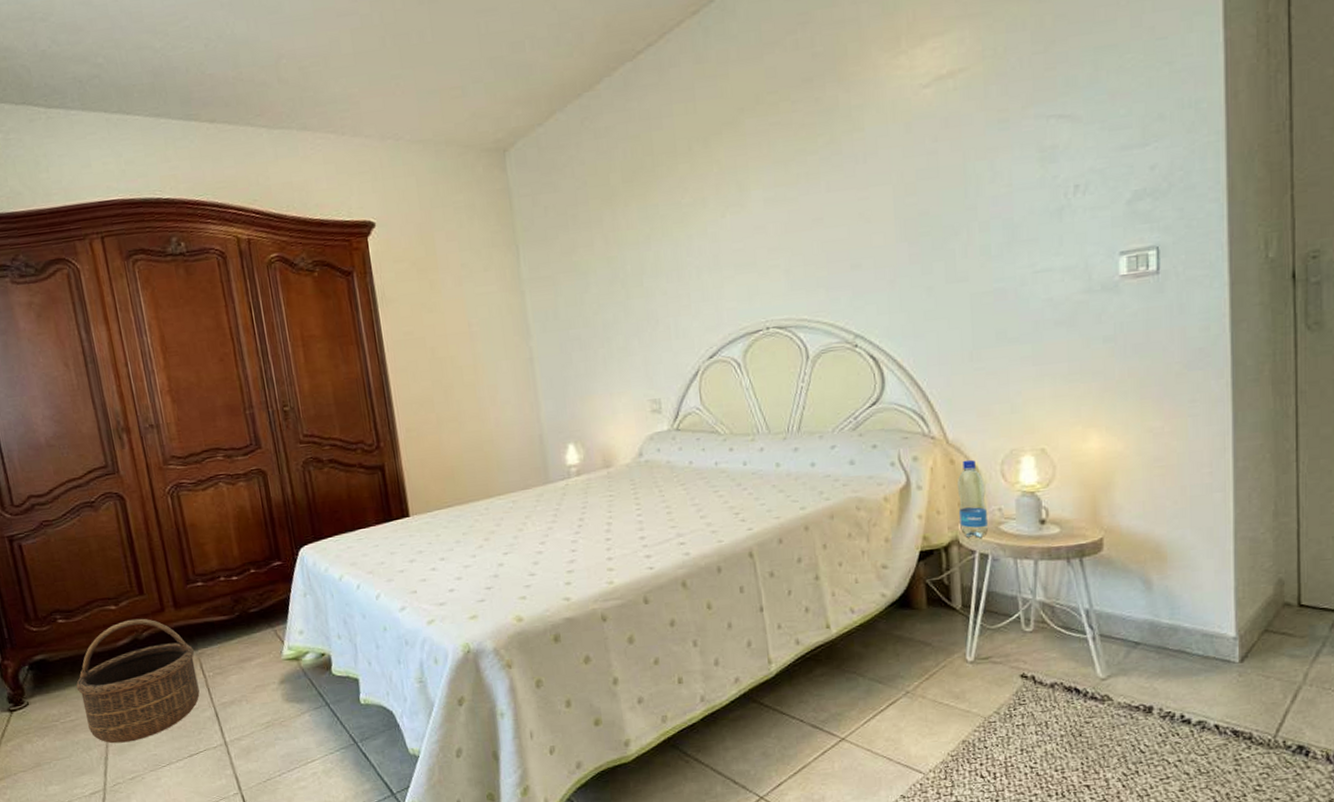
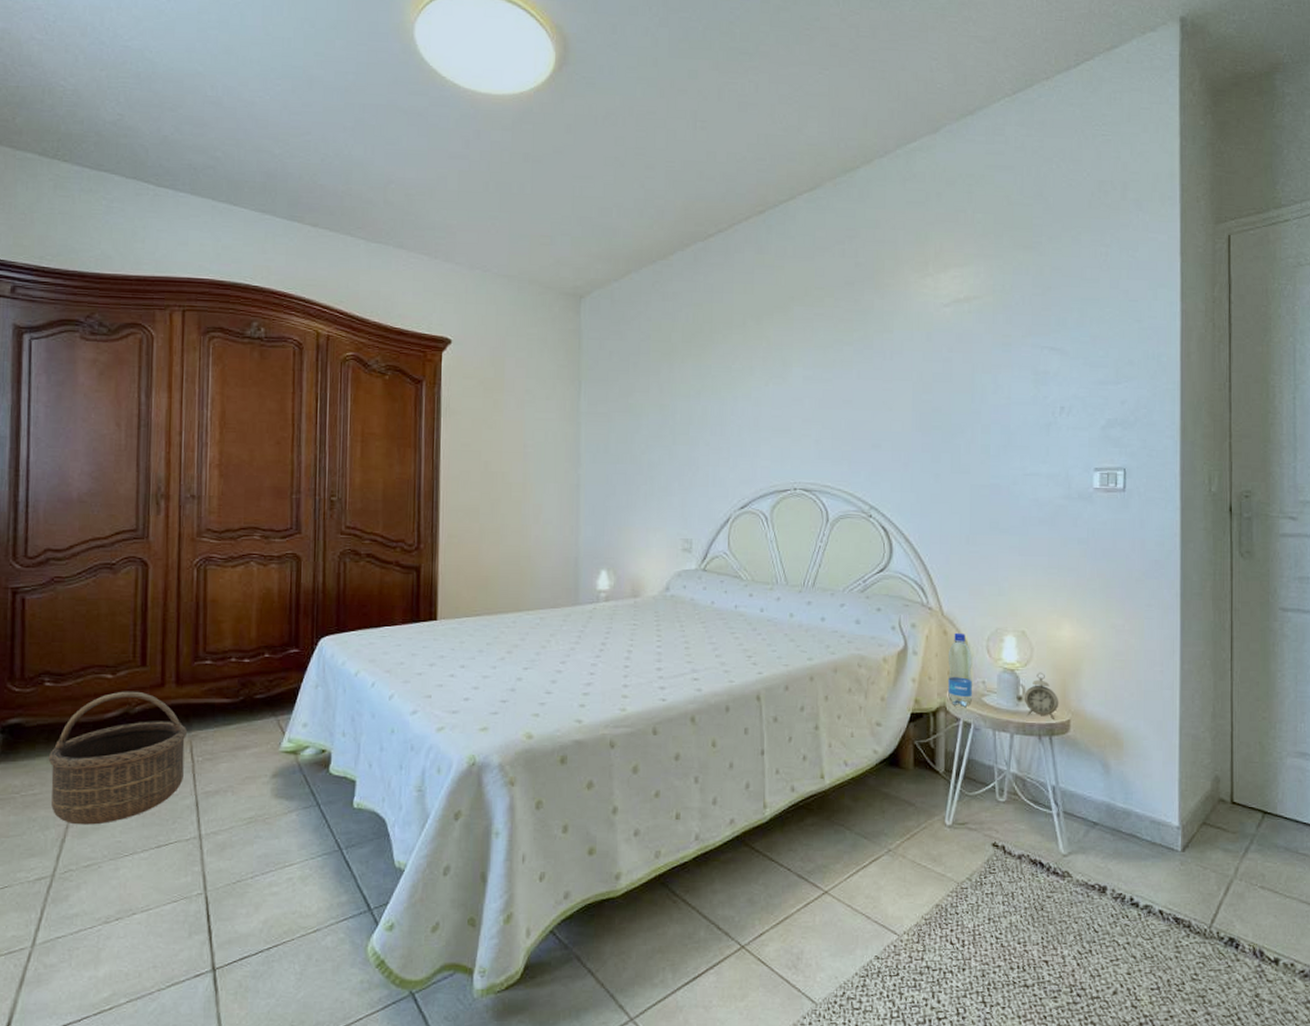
alarm clock: none [1047,490,1089,539] -> present [1024,672,1059,719]

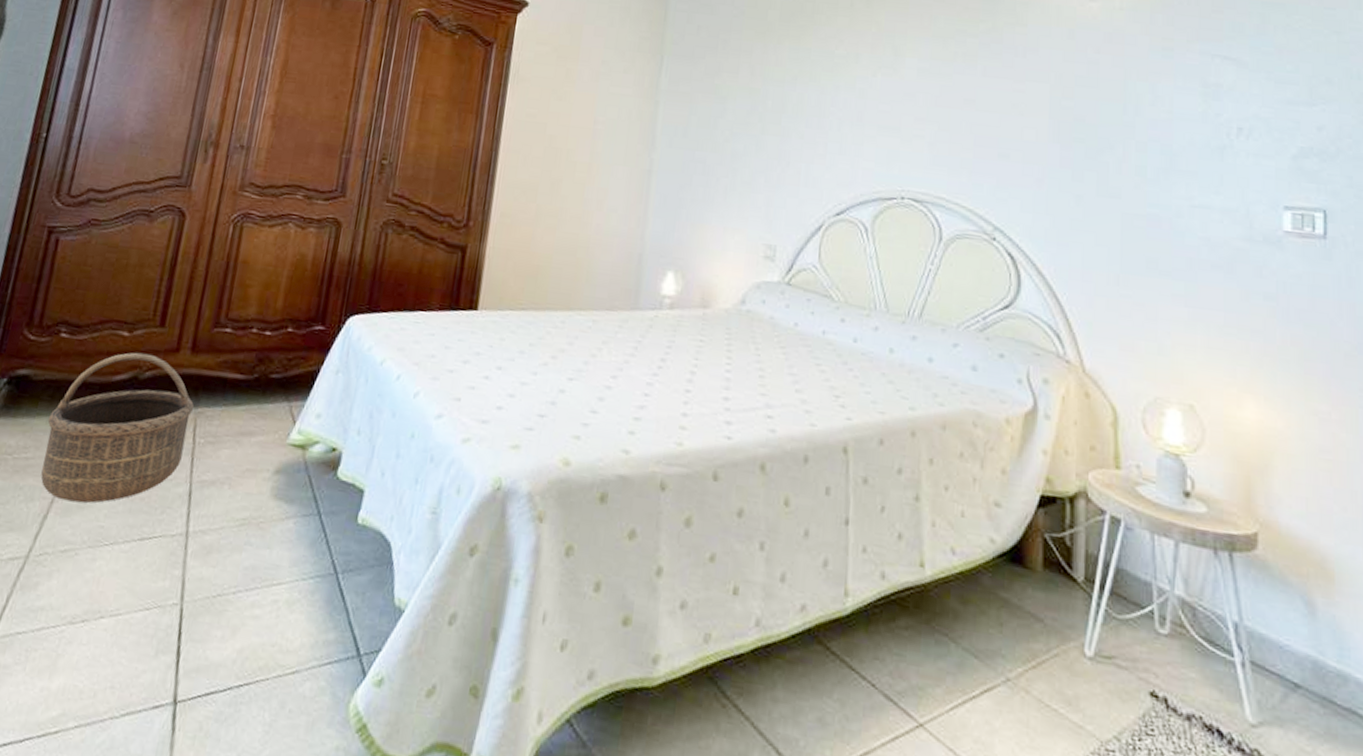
bottle: present [947,632,973,707] -> none [1089,396,1124,496]
alarm clock: present [1024,672,1059,719] -> none [1193,462,1242,529]

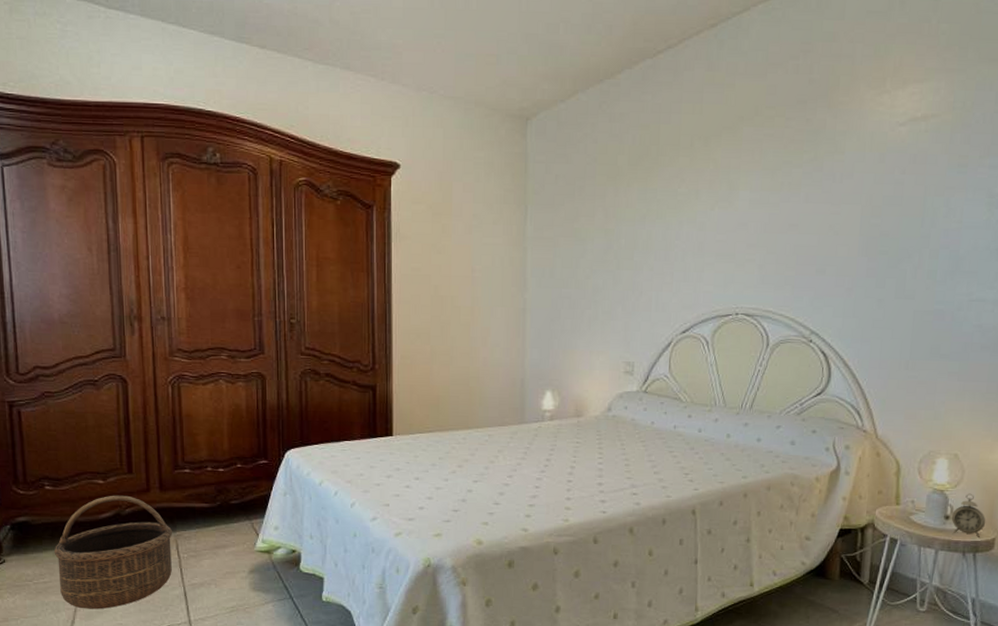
alarm clock: none [1193,462,1242,529] -> present [951,493,986,537]

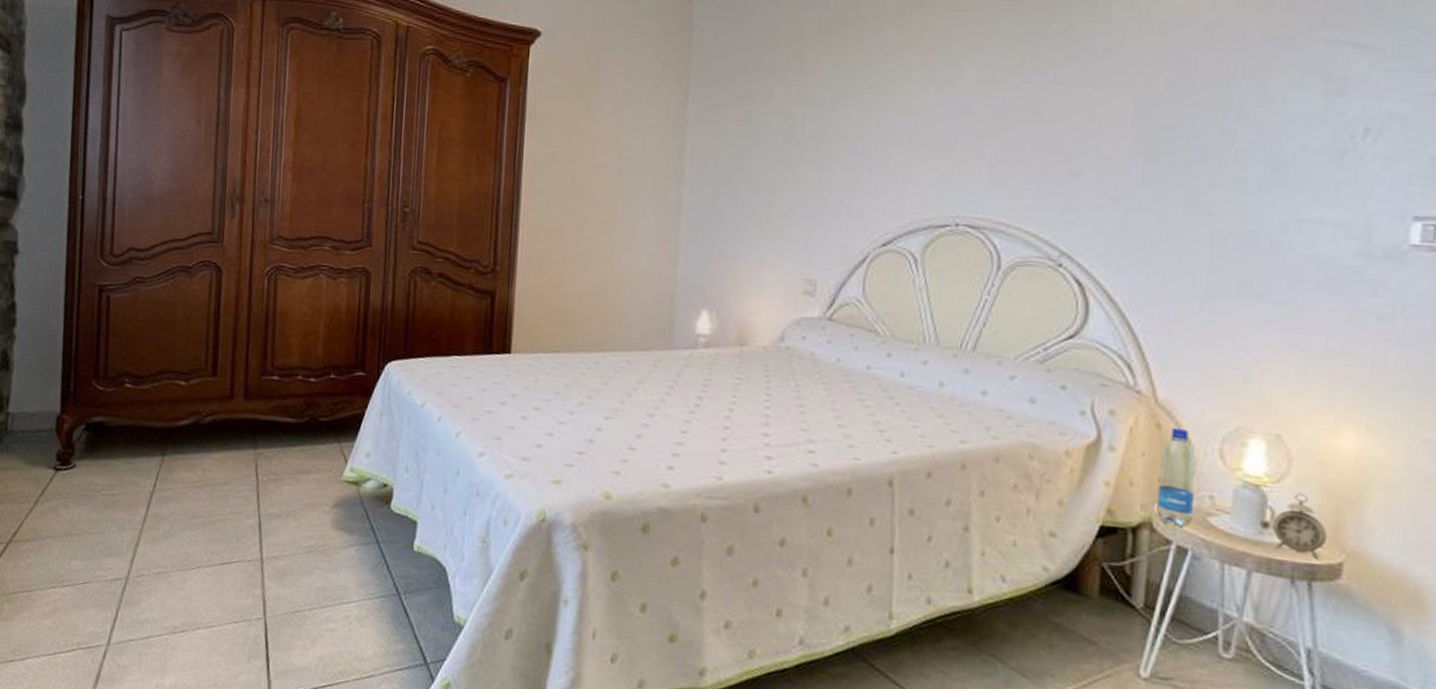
basket: present [54,495,172,609] -> none [126,400,253,533]
bottle: none [877,454,904,524] -> present [1156,427,1197,527]

